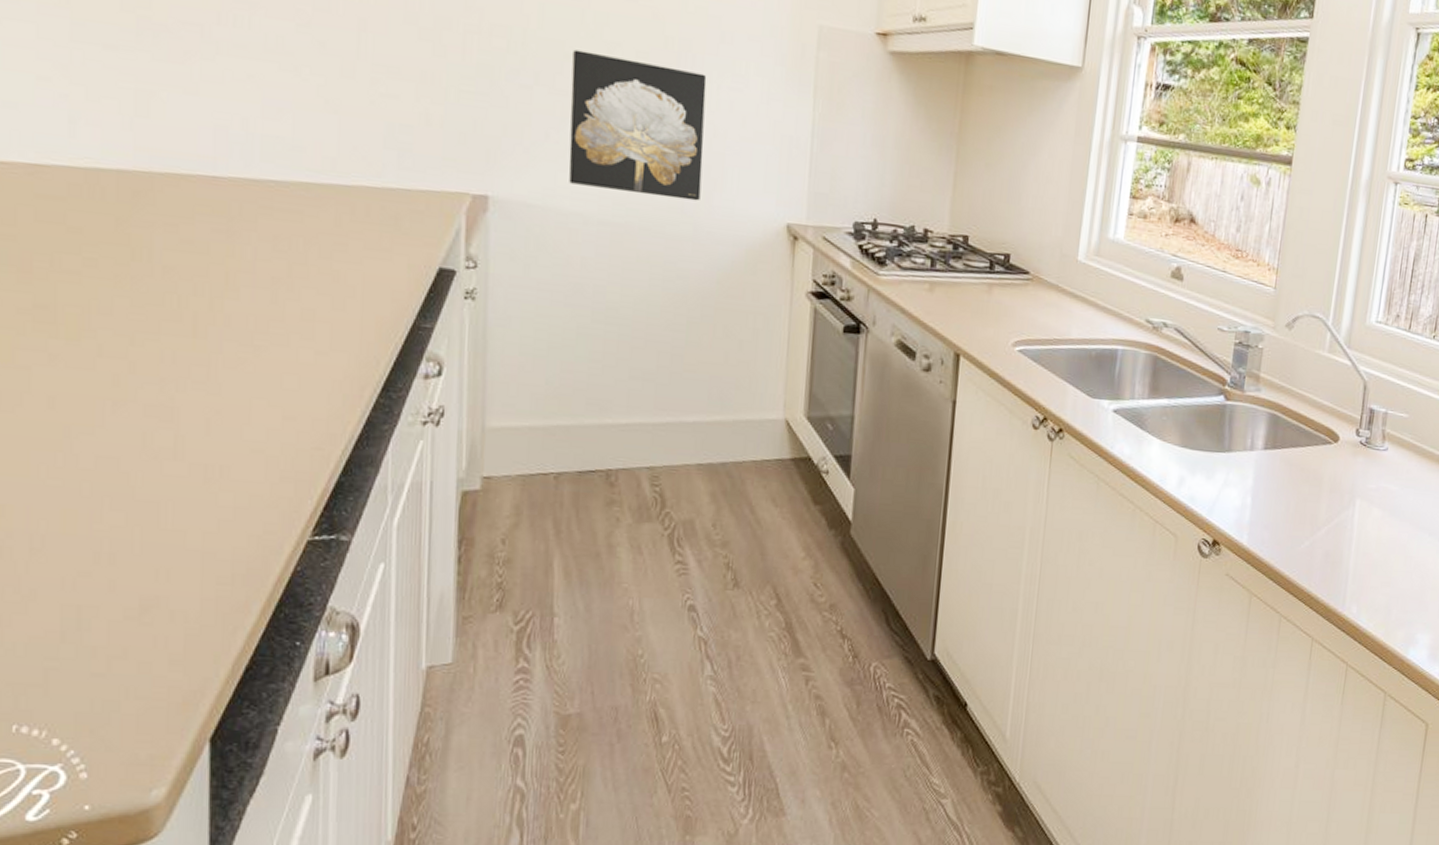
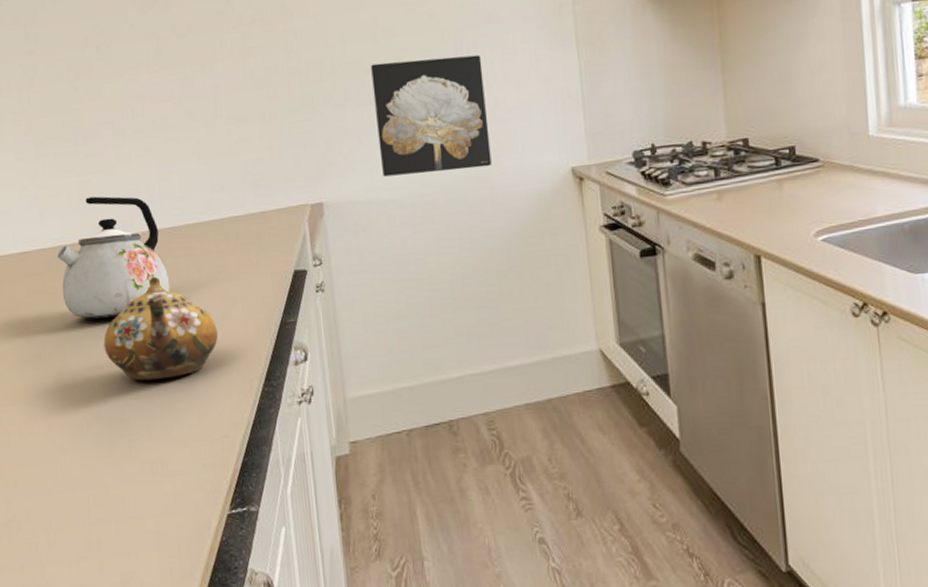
kettle: none [90,114,263,277] -> present [56,196,170,319]
teapot: none [151,237,325,367] -> present [103,277,219,381]

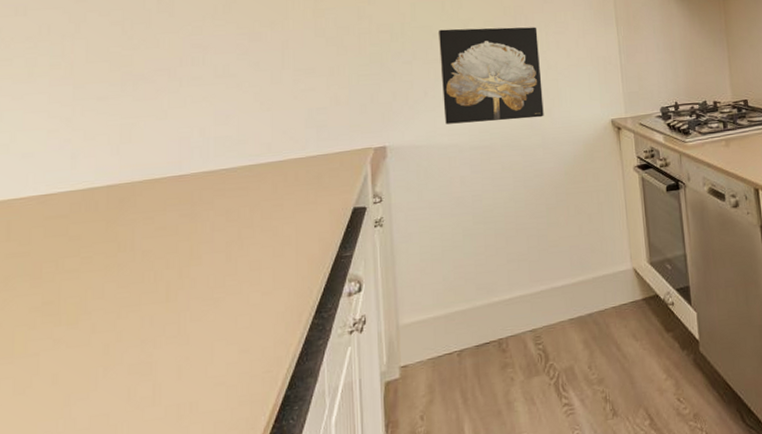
kettle: present [56,196,170,319] -> none [86,139,218,261]
teapot: present [103,277,219,381] -> none [134,217,268,322]

